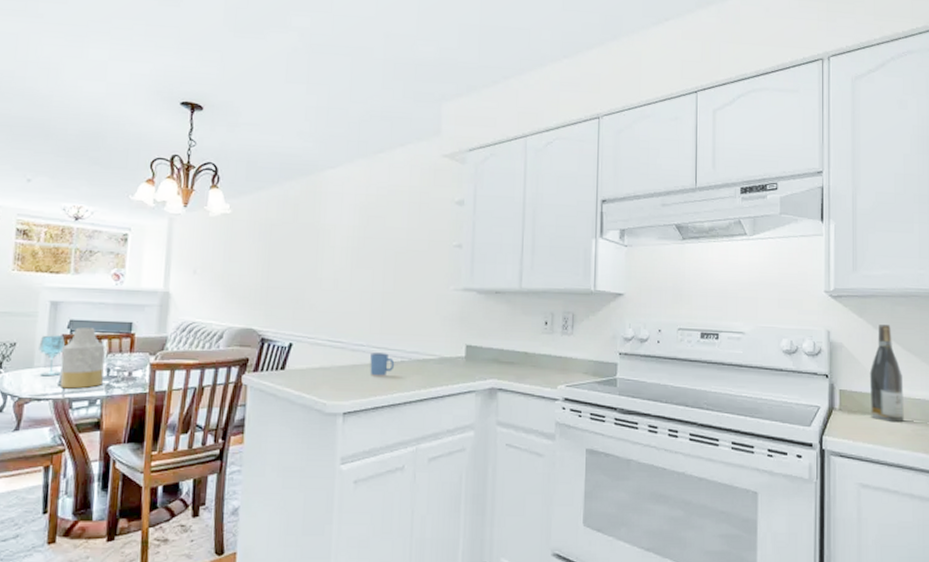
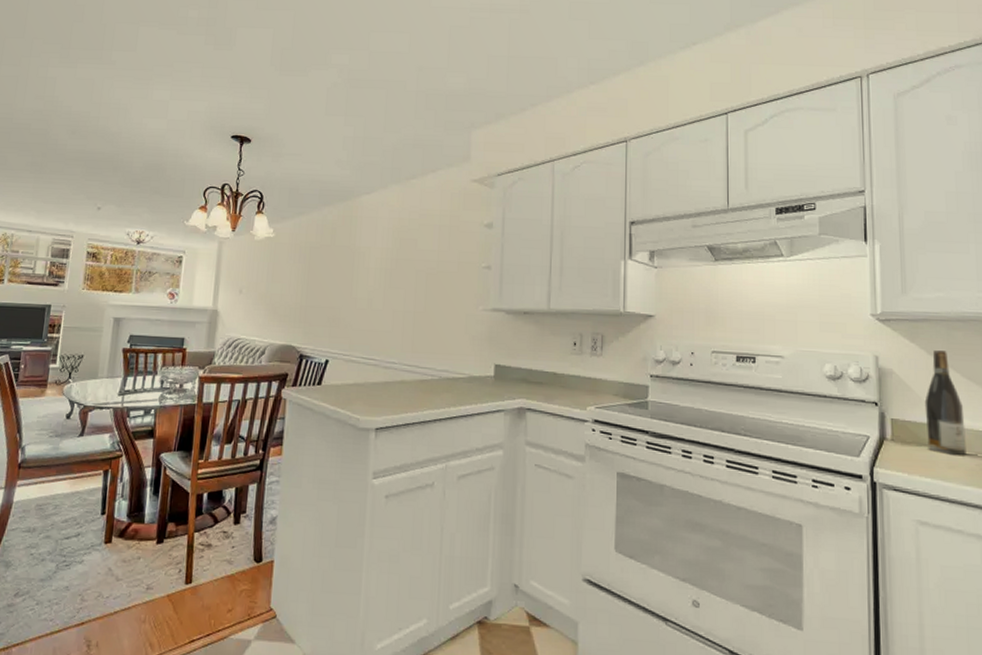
wine glass: present [39,335,66,377] -> none [102,348,126,387]
vase: present [60,327,106,389] -> none [119,342,160,399]
mug: present [370,352,395,376] -> none [401,370,425,394]

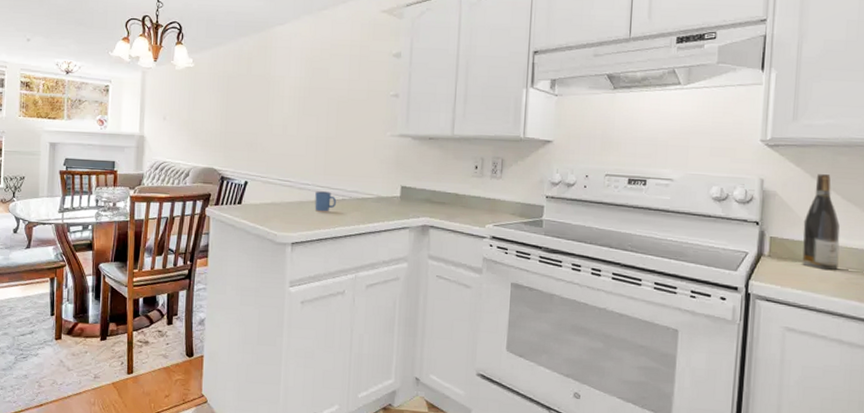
mug: none [401,370,425,394] -> present [314,191,337,212]

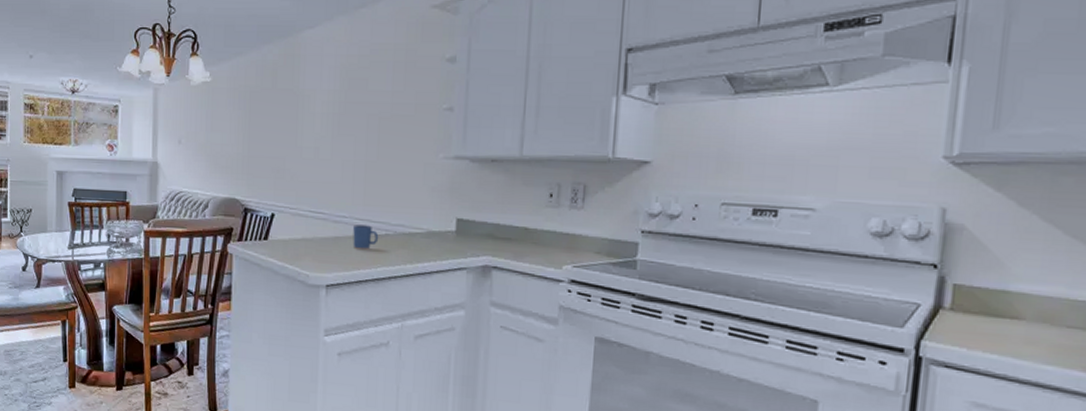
wine bottle: present [802,174,841,270] -> none [999,201,1060,329]

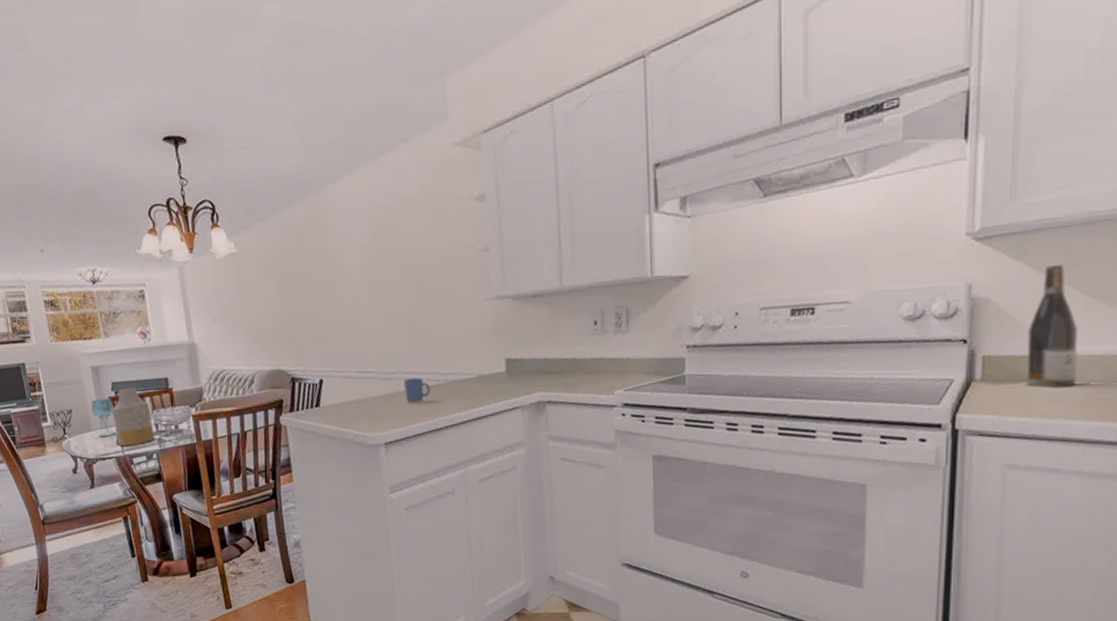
wine glass: none [50,202,72,240] -> present [91,398,117,438]
vase: none [69,196,106,253] -> present [112,387,156,447]
wine bottle: none [999,201,1060,329] -> present [1026,265,1079,388]

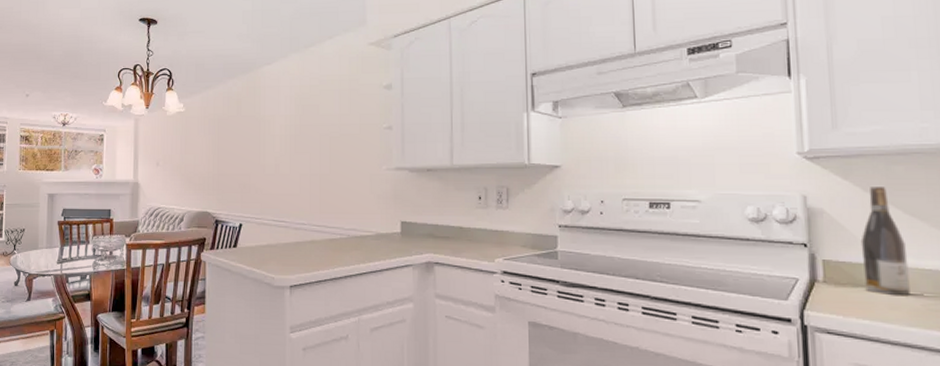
wine glass: present [91,398,117,438] -> none [41,222,61,256]
vase: present [112,387,156,447] -> none [58,215,91,266]
mug: present [404,378,431,403] -> none [312,230,334,252]

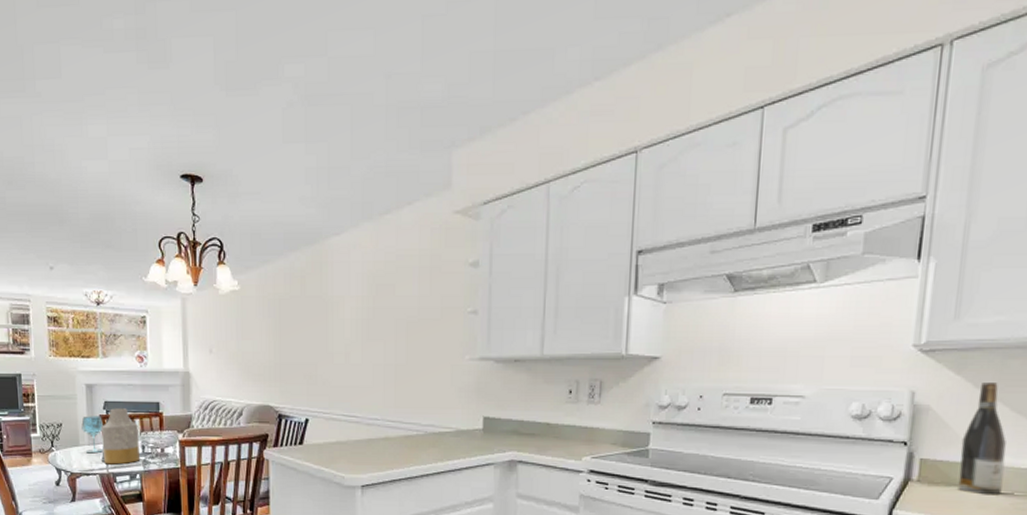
wine glass: none [41,222,61,256] -> present [81,416,104,454]
vase: none [58,215,91,266] -> present [102,408,141,465]

